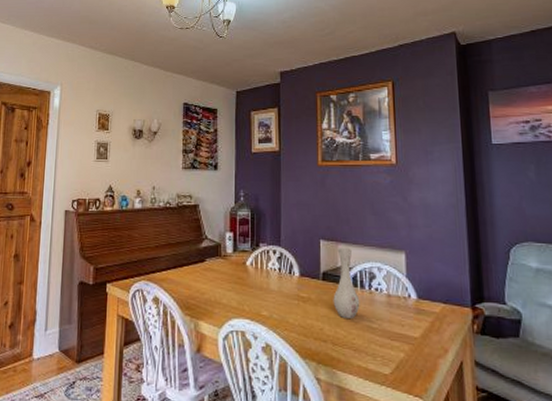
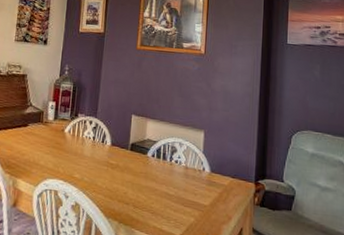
vase: present [333,247,360,319] -> none [138,122,161,186]

